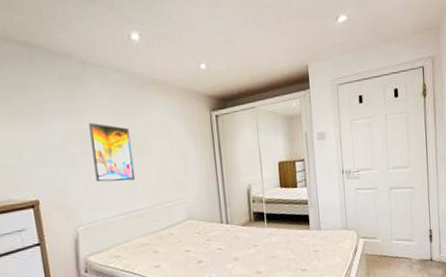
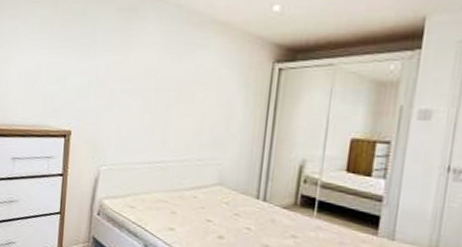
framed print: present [88,122,136,182] -> none [129,59,175,128]

